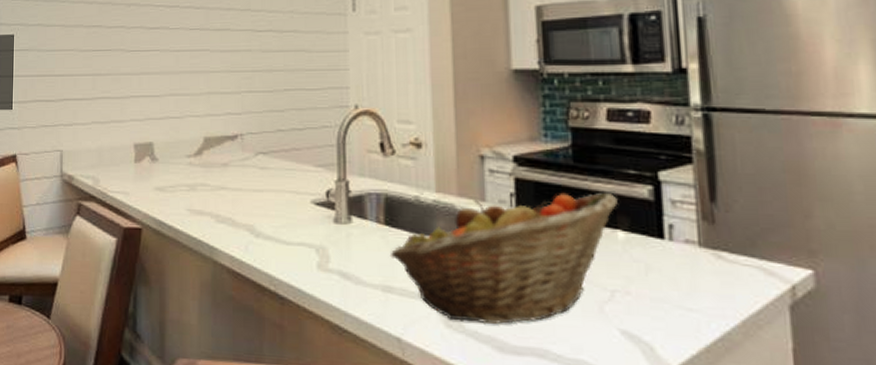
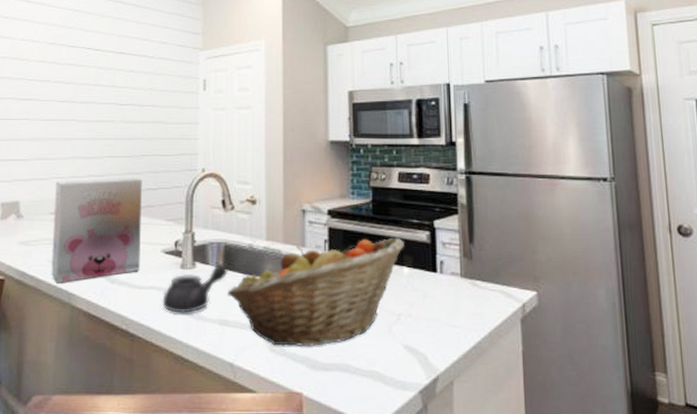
cereal box: none [190,116,287,235] -> present [51,177,142,283]
teapot: none [314,218,390,276] -> present [162,263,228,313]

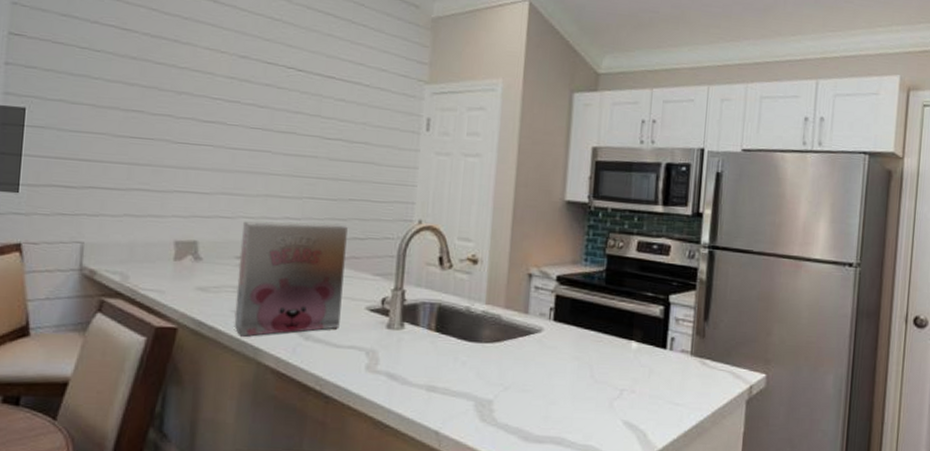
teapot: present [162,263,228,313] -> none [363,325,440,377]
fruit basket: present [226,237,404,347] -> none [437,310,636,418]

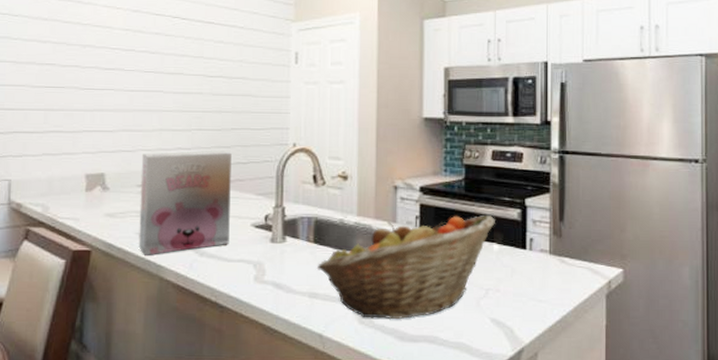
fruit basket: none [437,310,636,418] -> present [316,214,495,320]

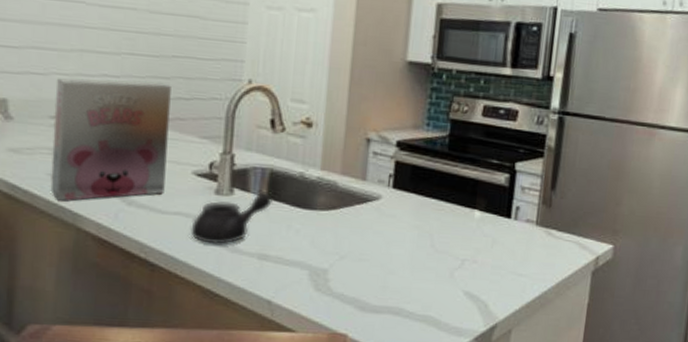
teapot: none [252,238,318,286] -> present [190,191,272,245]
fruit basket: present [316,214,495,320] -> none [269,177,480,288]

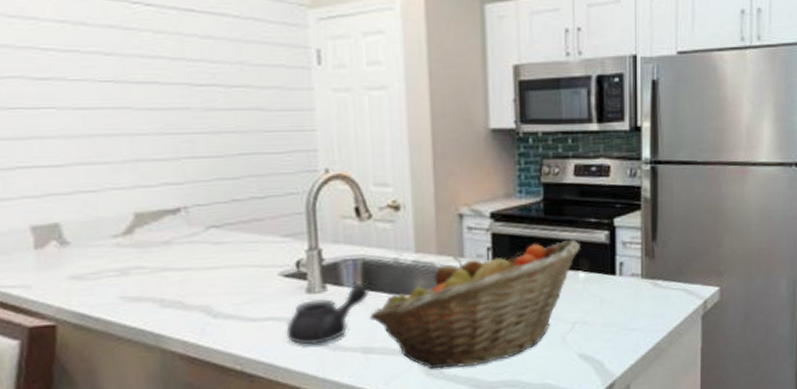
cereal box: present [50,78,171,201] -> none [112,184,252,324]
fruit basket: none [269,177,480,288] -> present [369,239,580,370]

